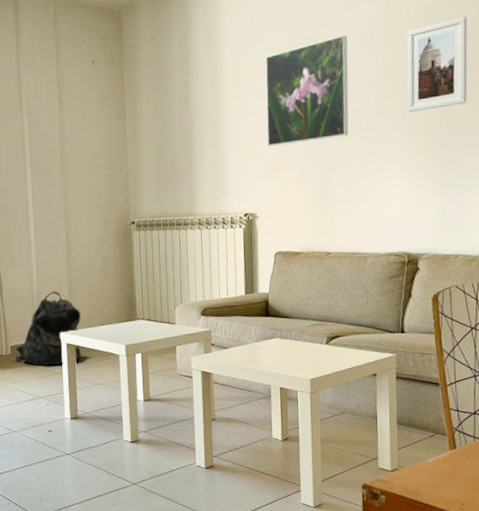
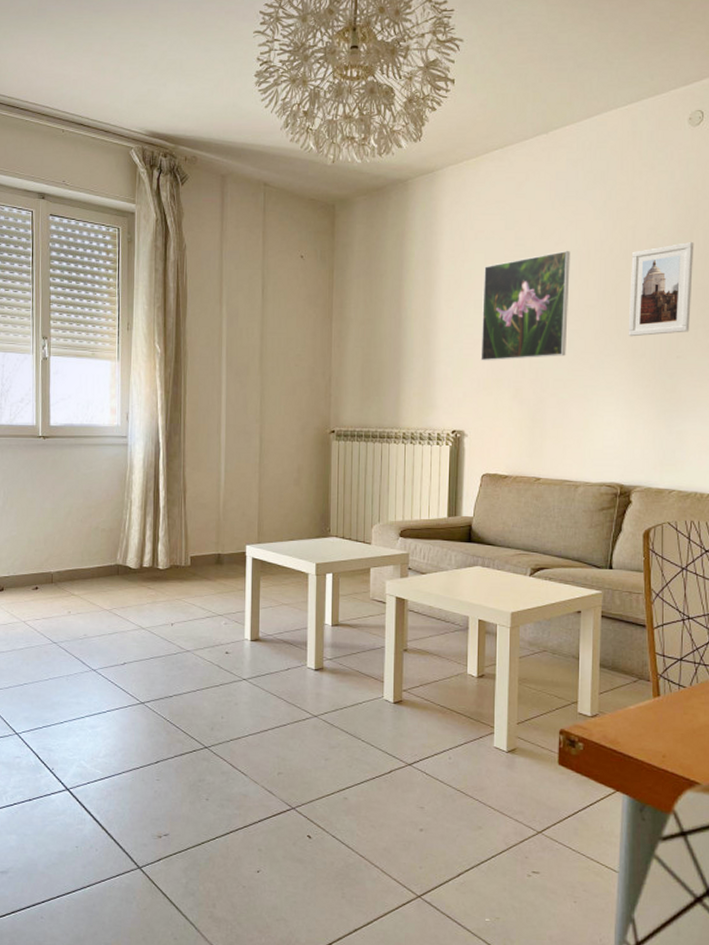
backpack: present [15,291,82,366] -> none [195,499,270,581]

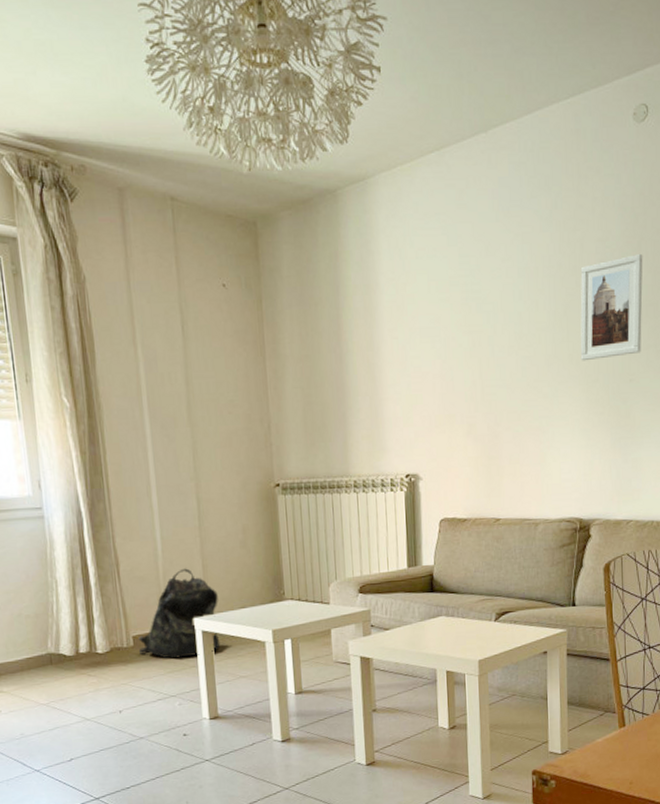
backpack: none [195,499,270,581] -> present [138,568,220,659]
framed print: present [480,250,570,361] -> none [428,267,519,396]

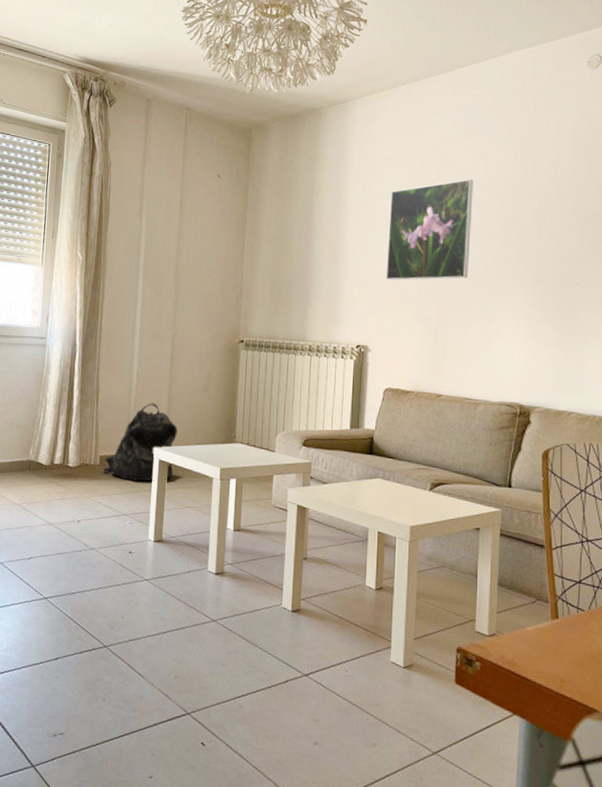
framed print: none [428,267,519,396] -> present [386,179,473,280]
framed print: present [580,254,643,361] -> none [528,175,593,263]

